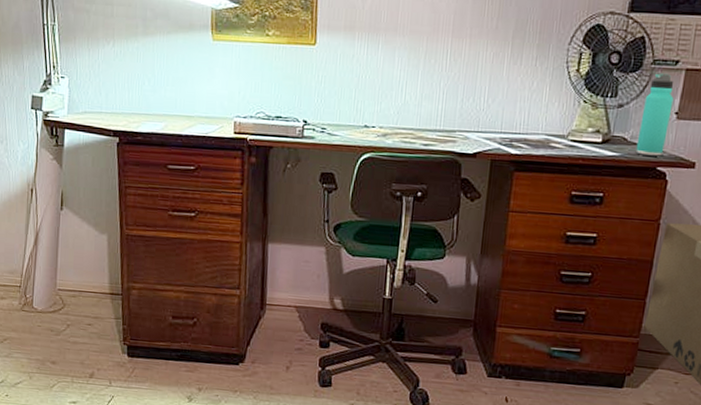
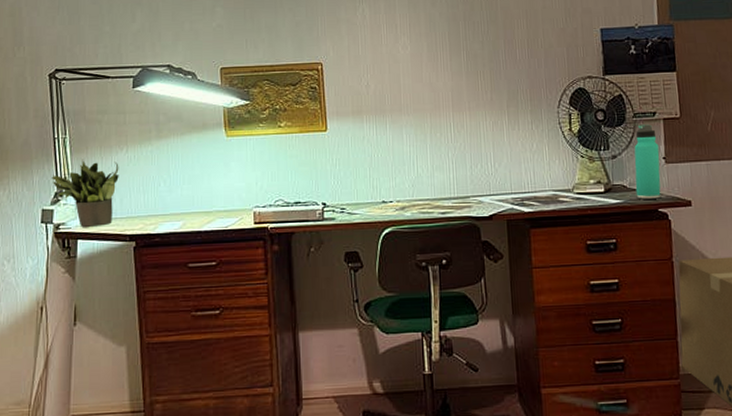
potted plant: none [41,48,106,119] -> present [51,159,119,227]

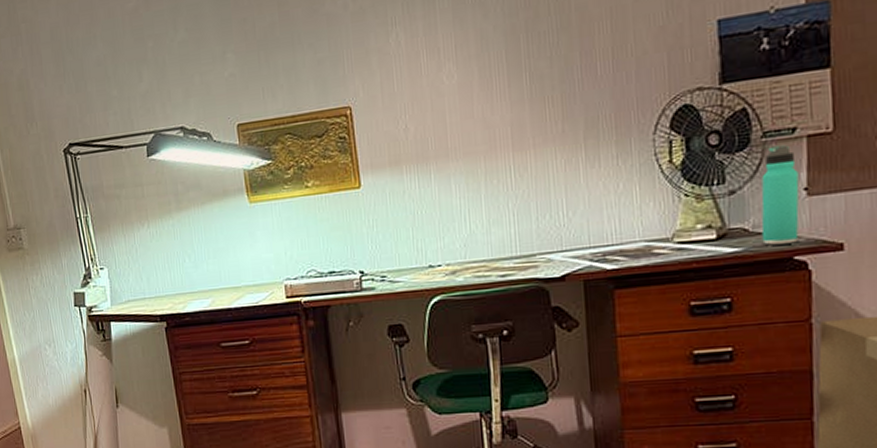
potted plant: present [51,159,119,227] -> none [79,238,143,309]

